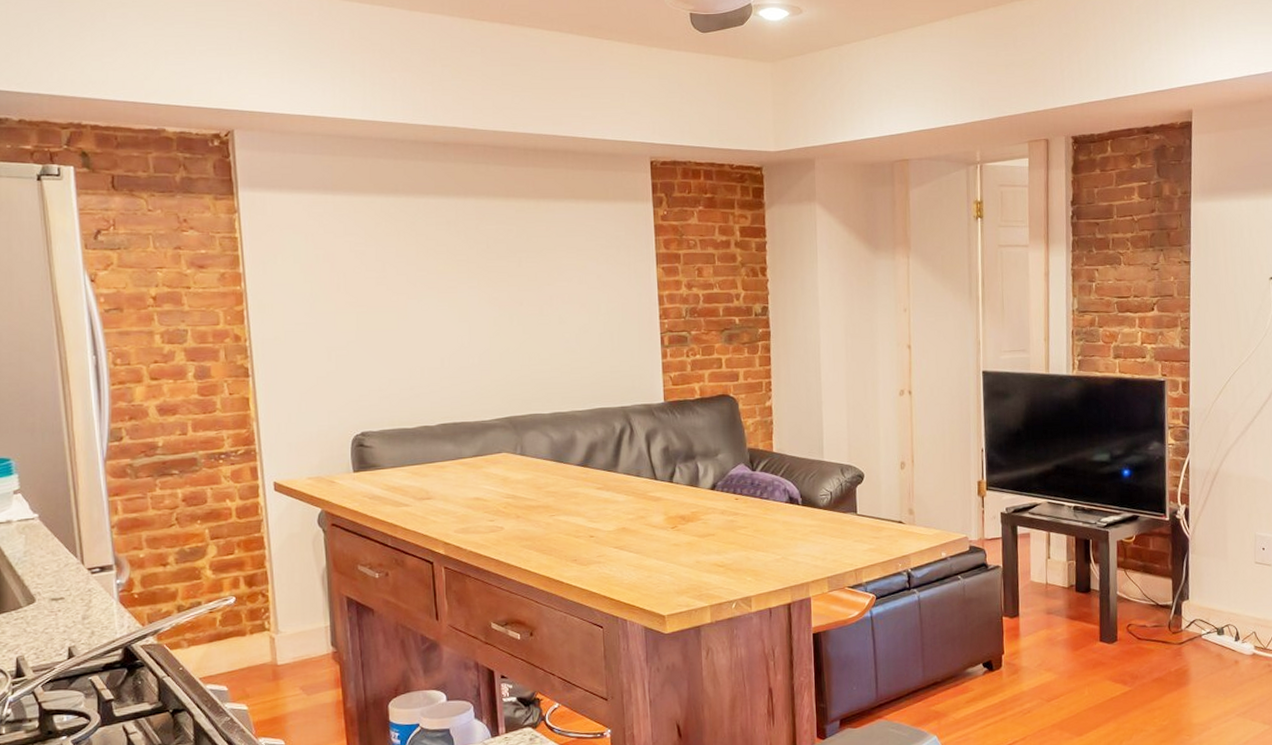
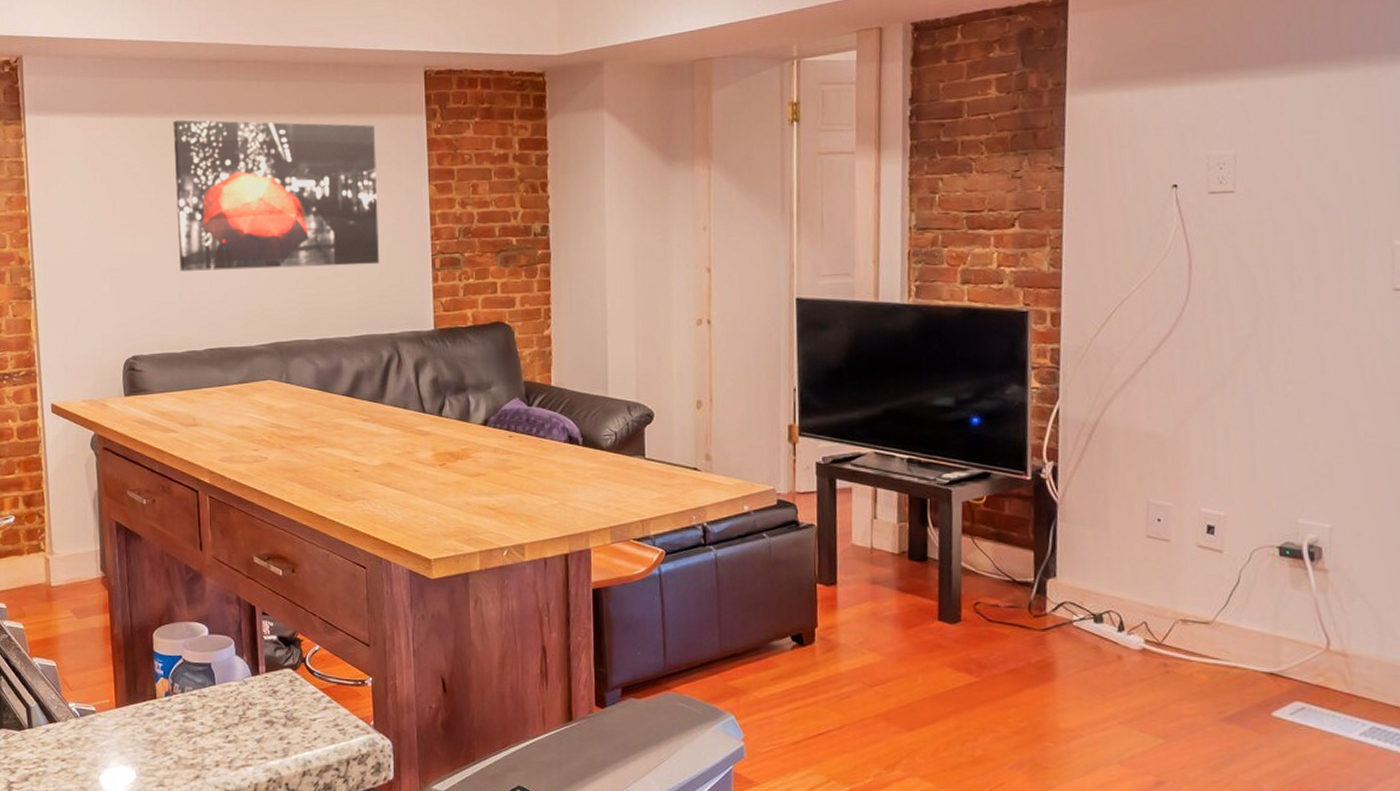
wall art: none [399,200,610,349] -> present [173,120,379,271]

